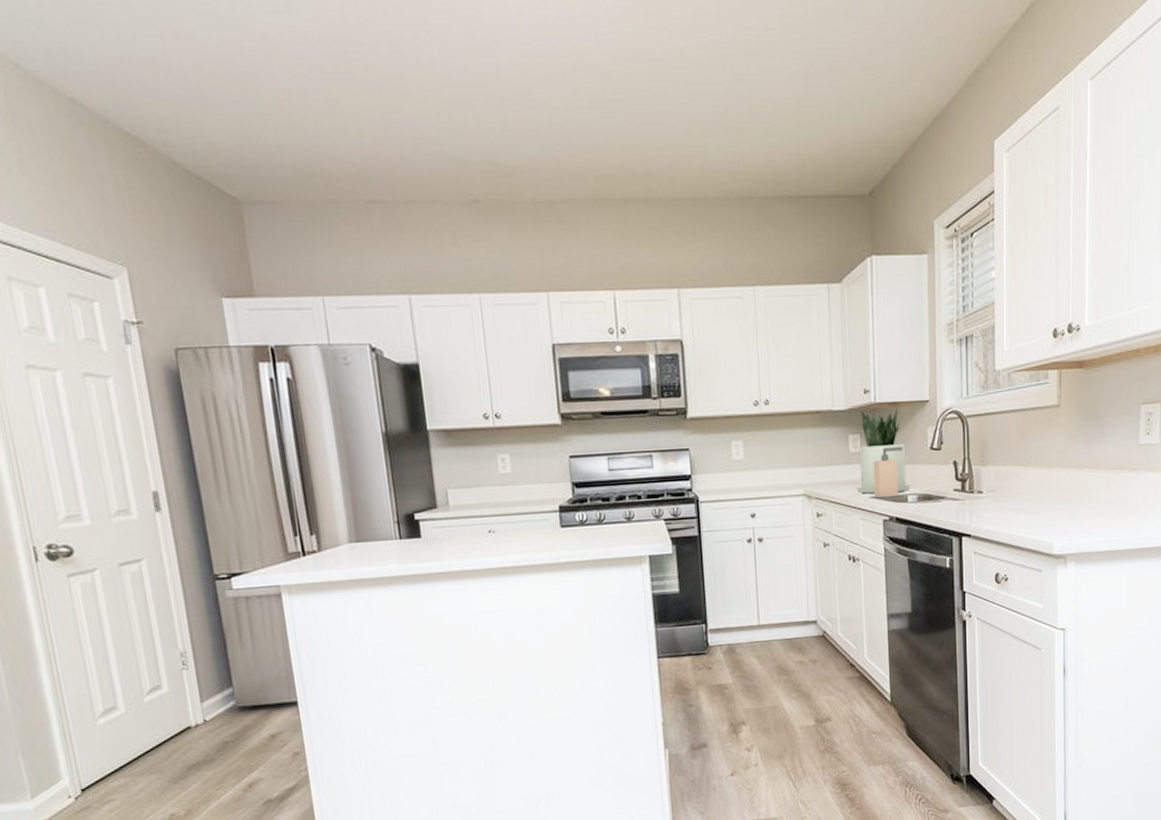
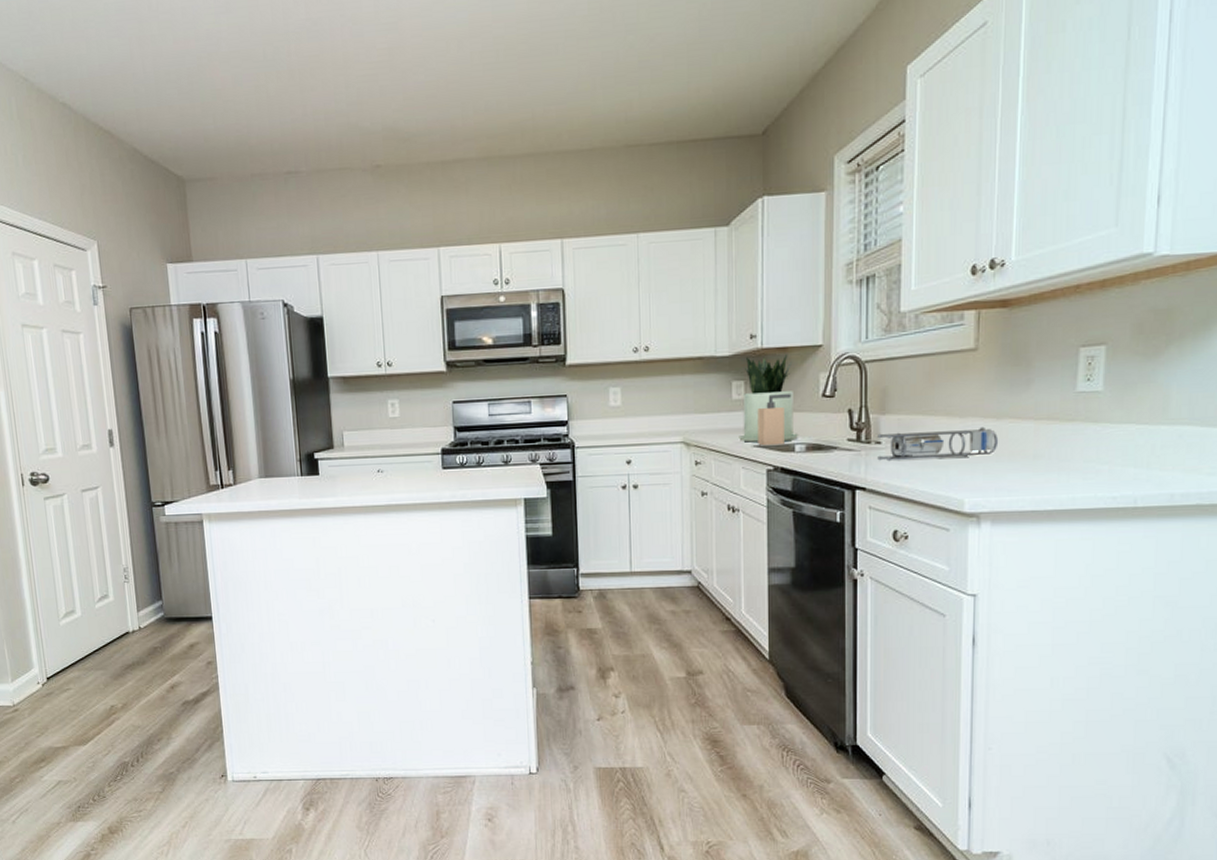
paper towel holder: none [979,476,1080,510] -> present [877,426,999,462]

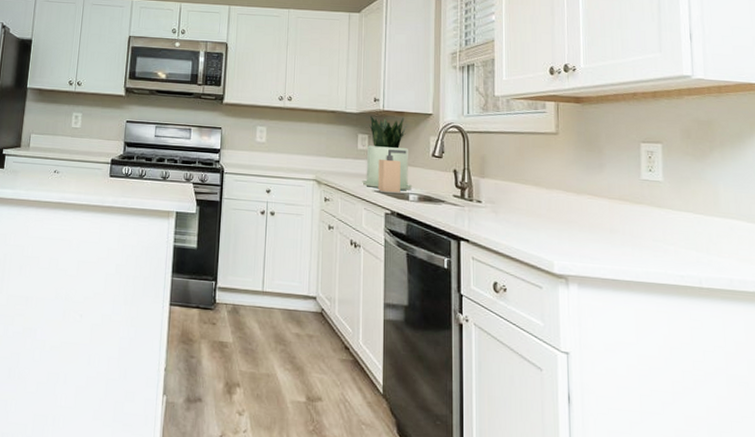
paper towel holder: present [877,426,999,462] -> none [478,193,580,225]

